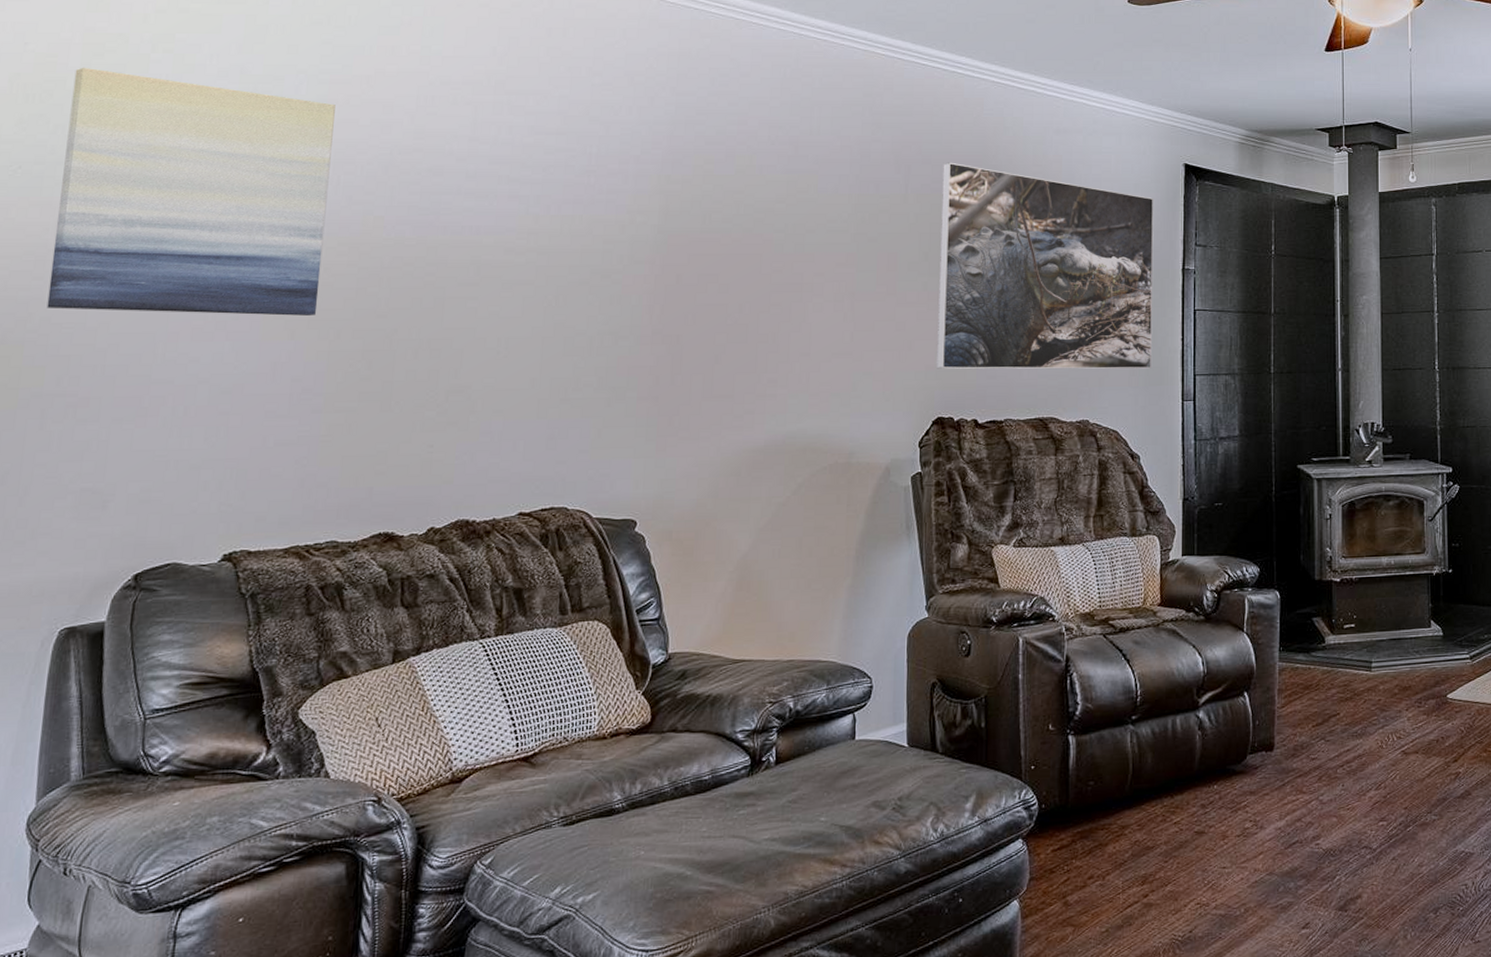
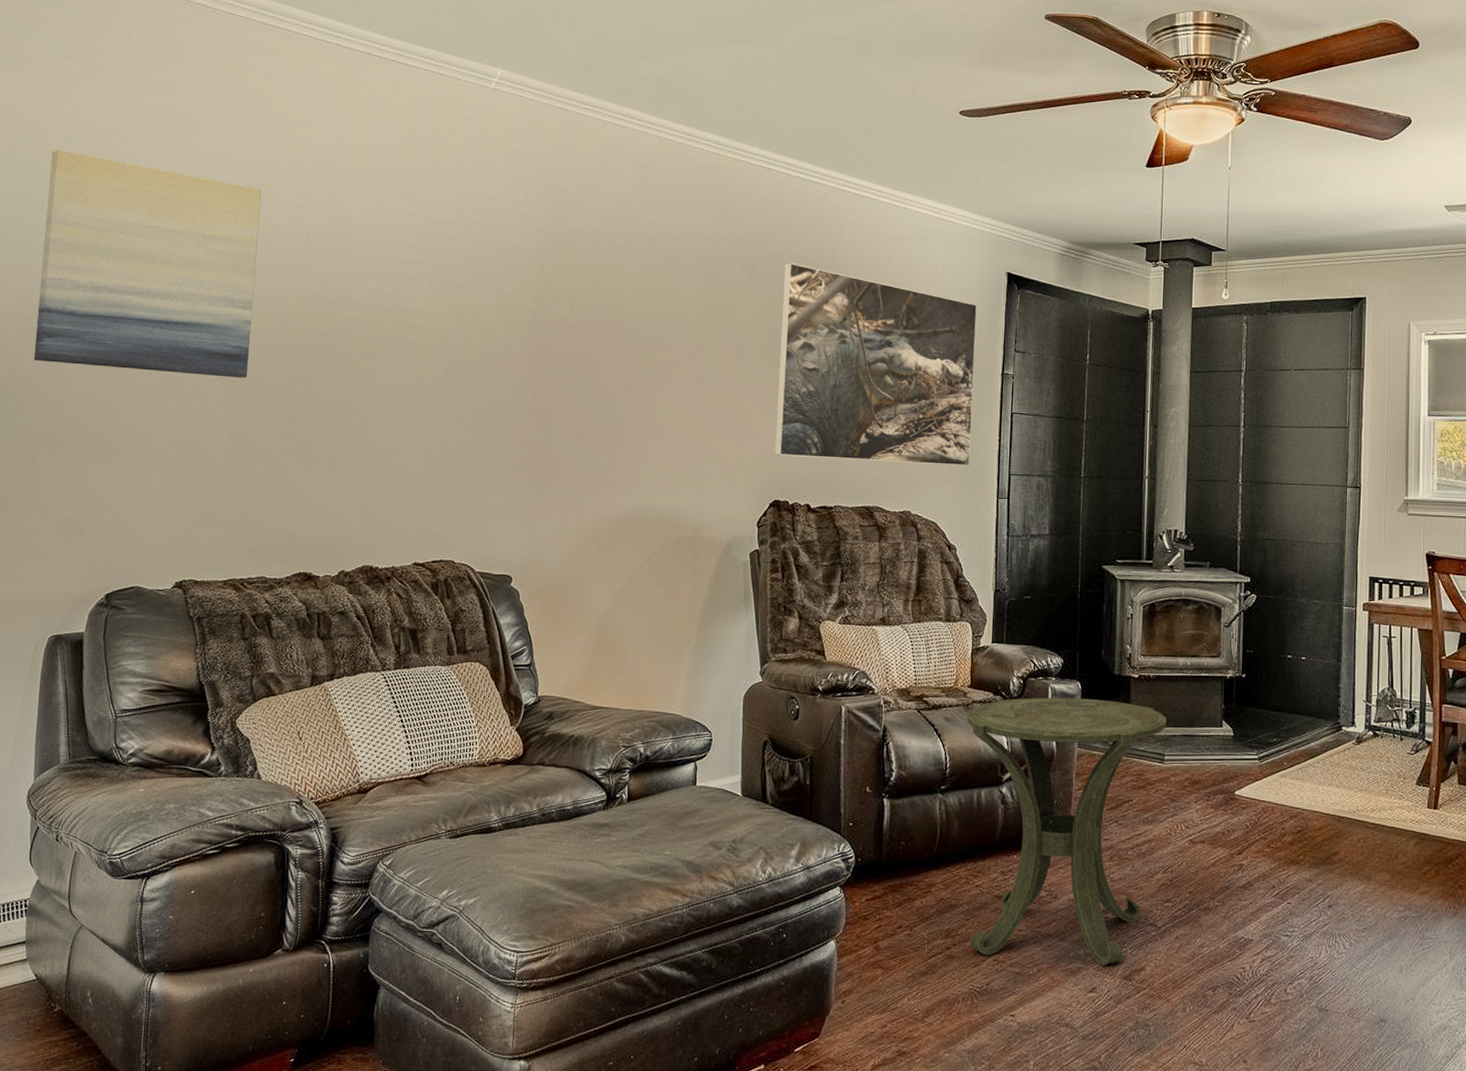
side table: none [1157,608,1372,899] -> present [966,697,1167,965]

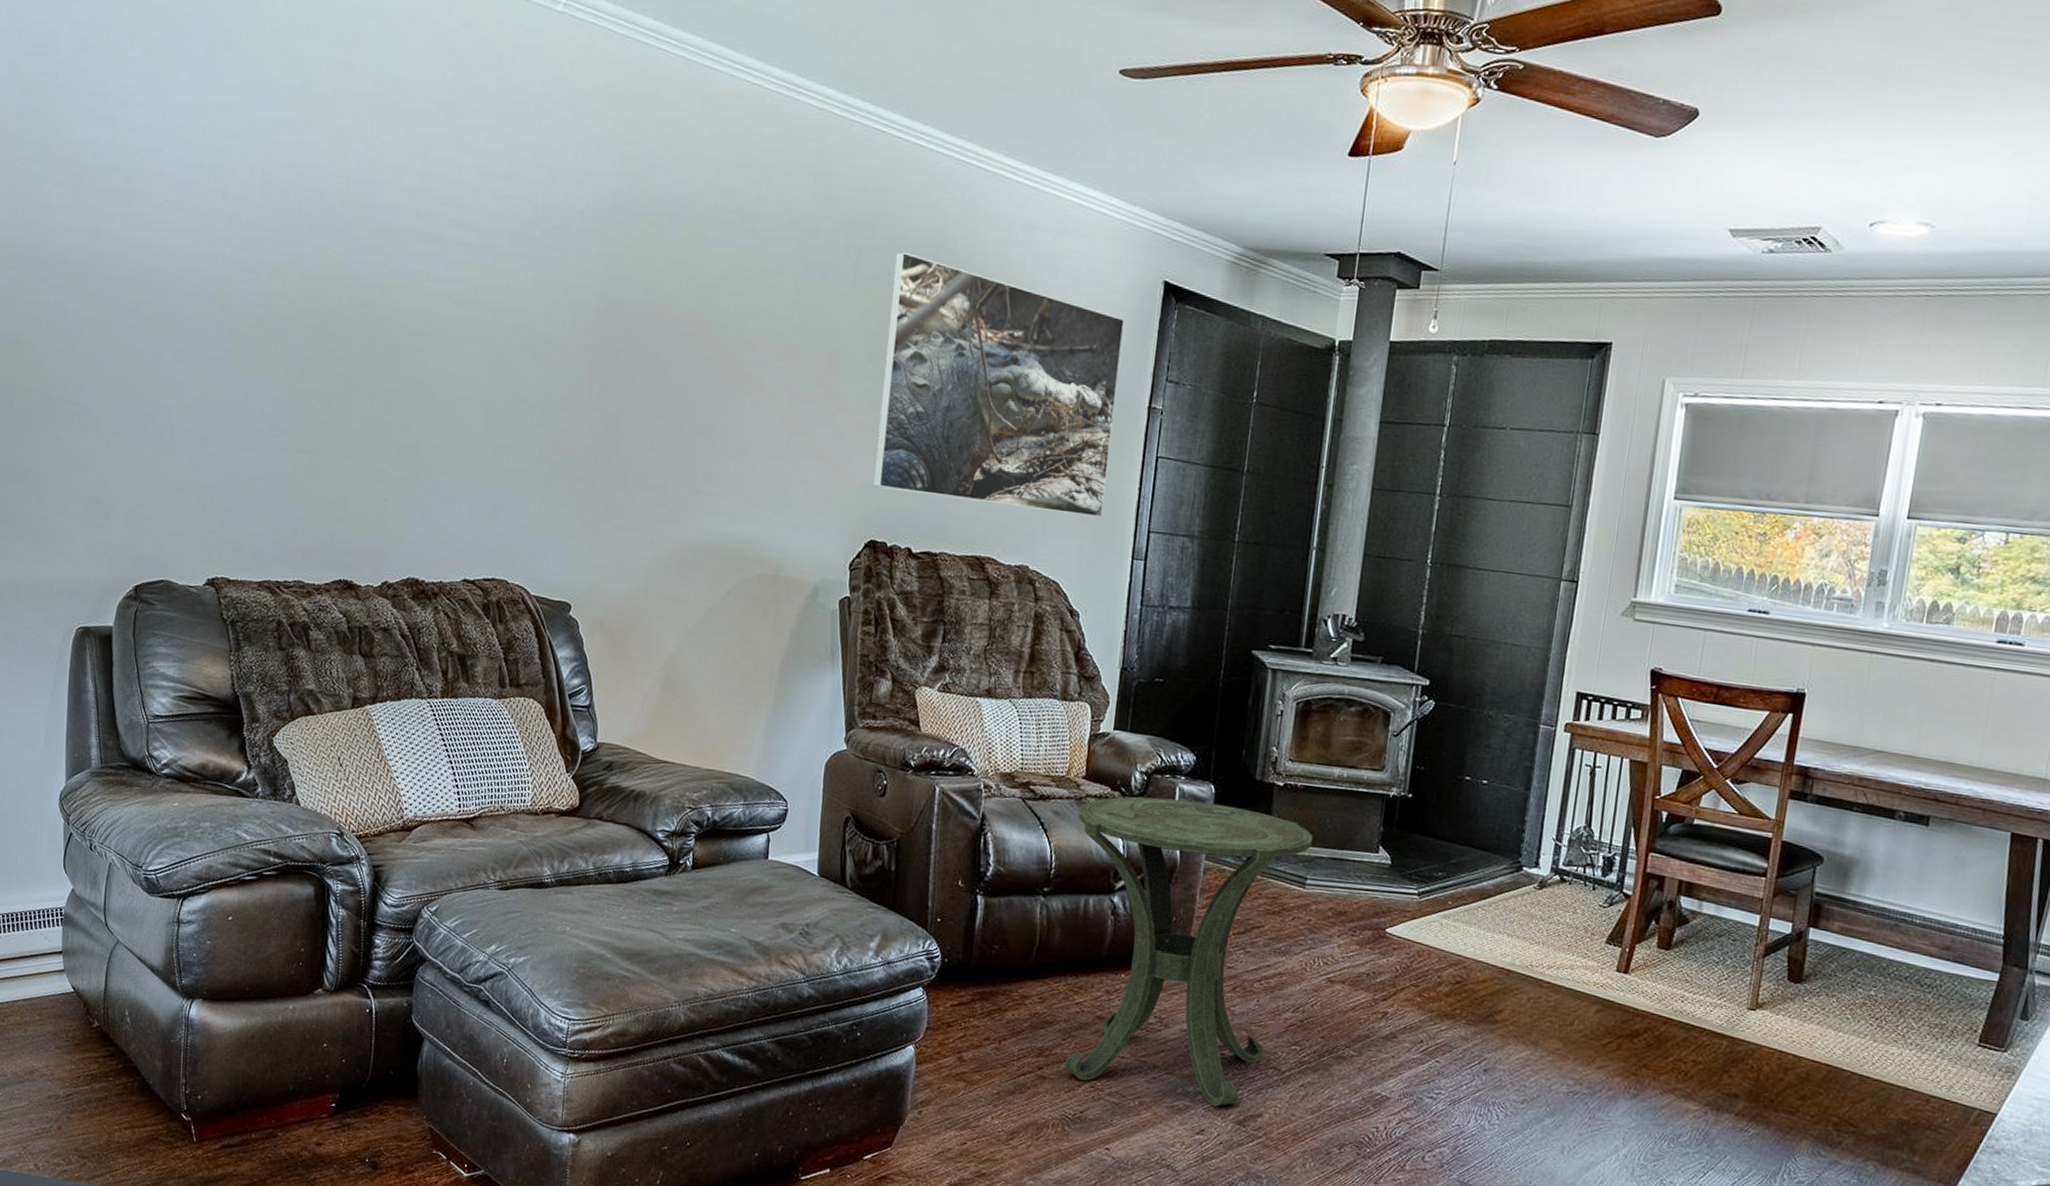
wall art: present [33,149,262,378] -> none [51,61,296,350]

